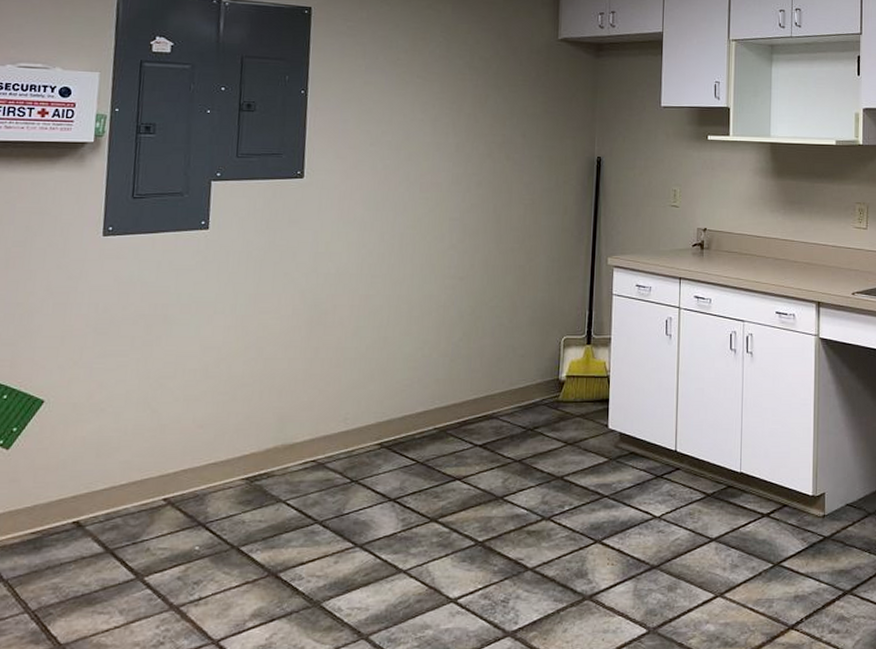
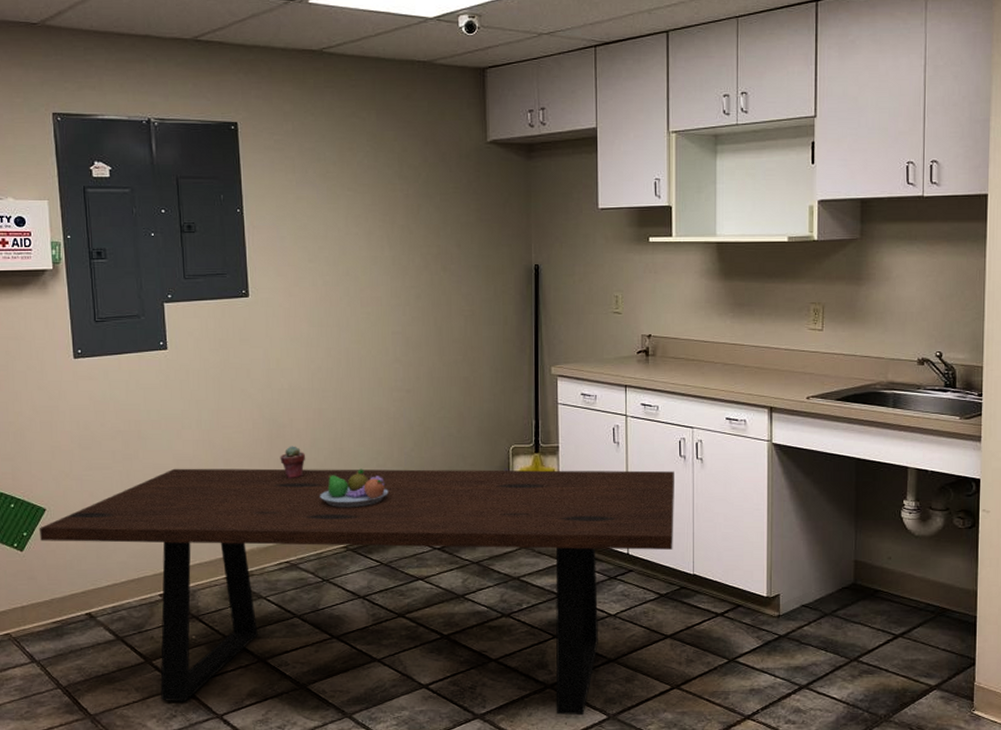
dining table: none [32,356,725,630] -> present [40,468,674,716]
potted succulent: none [318,334,347,370] -> present [280,446,306,479]
fruit bowl: none [357,359,432,401] -> present [320,468,389,508]

